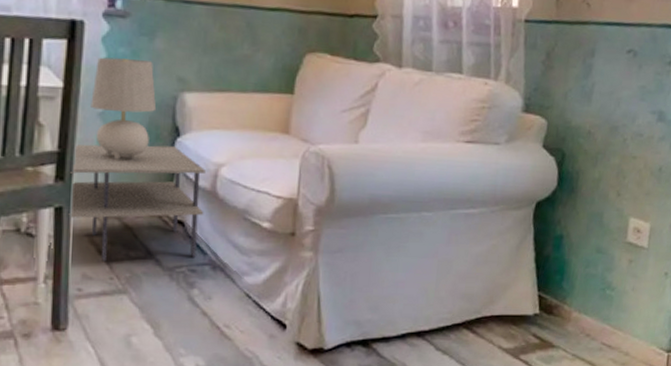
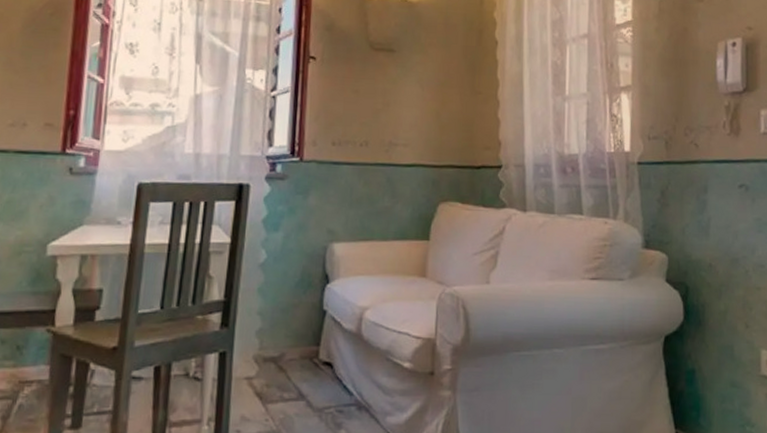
side table: present [68,144,205,261] -> none [231,292,352,403]
table lamp: present [90,57,157,160] -> none [253,214,309,307]

